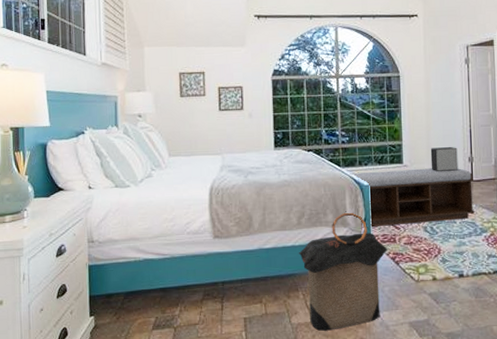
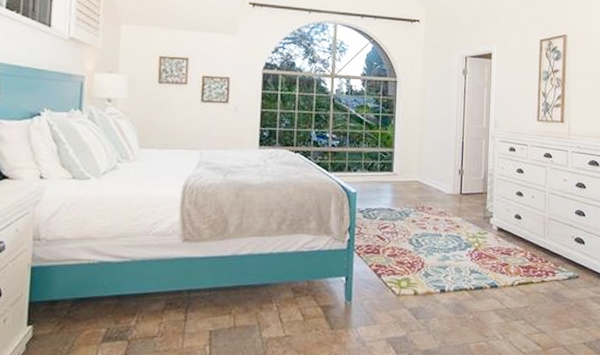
laundry hamper: present [298,212,387,331] -> none [275,220,370,346]
bench: present [344,168,474,228] -> none [328,178,462,237]
decorative box: present [430,147,458,171] -> none [421,158,449,183]

